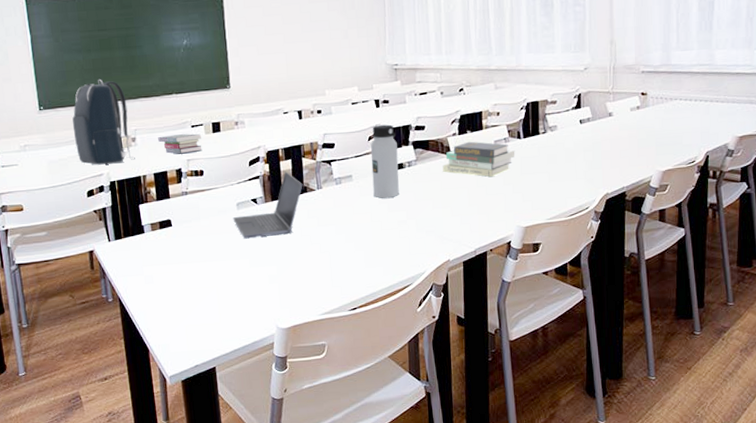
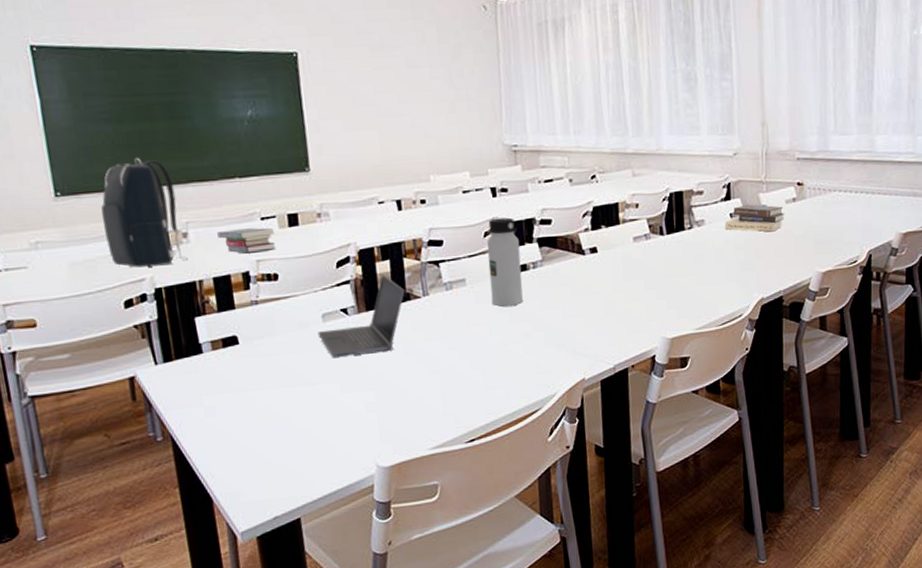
books: present [443,141,515,177] -> none [574,238,658,280]
books: none [574,112,629,136] -> present [724,204,784,232]

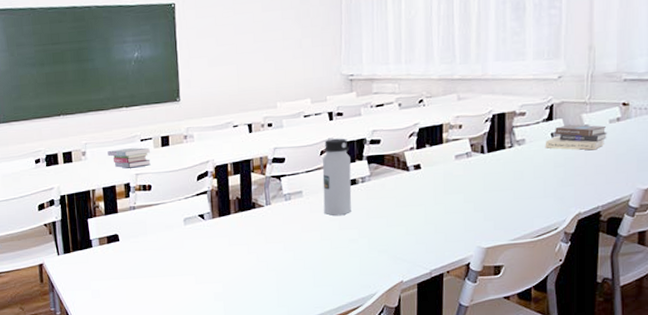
backpack: present [101,157,188,268] -> none [25,92,85,179]
laptop computer: present [317,274,405,359] -> none [180,186,251,255]

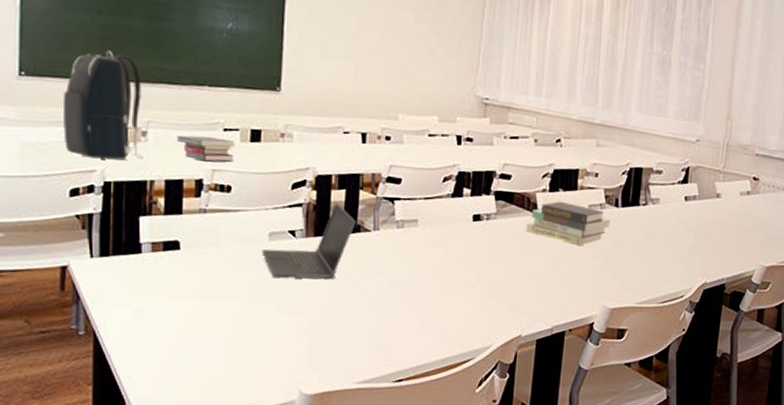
backpack: none [25,92,85,179] -> present [62,49,143,160]
laptop computer: none [180,186,251,255] -> present [261,203,356,279]
water bottle: present [322,138,352,216] -> none [441,165,477,253]
books: none [398,156,478,194] -> present [526,201,611,245]
books: present [545,124,607,151] -> none [678,190,737,221]

